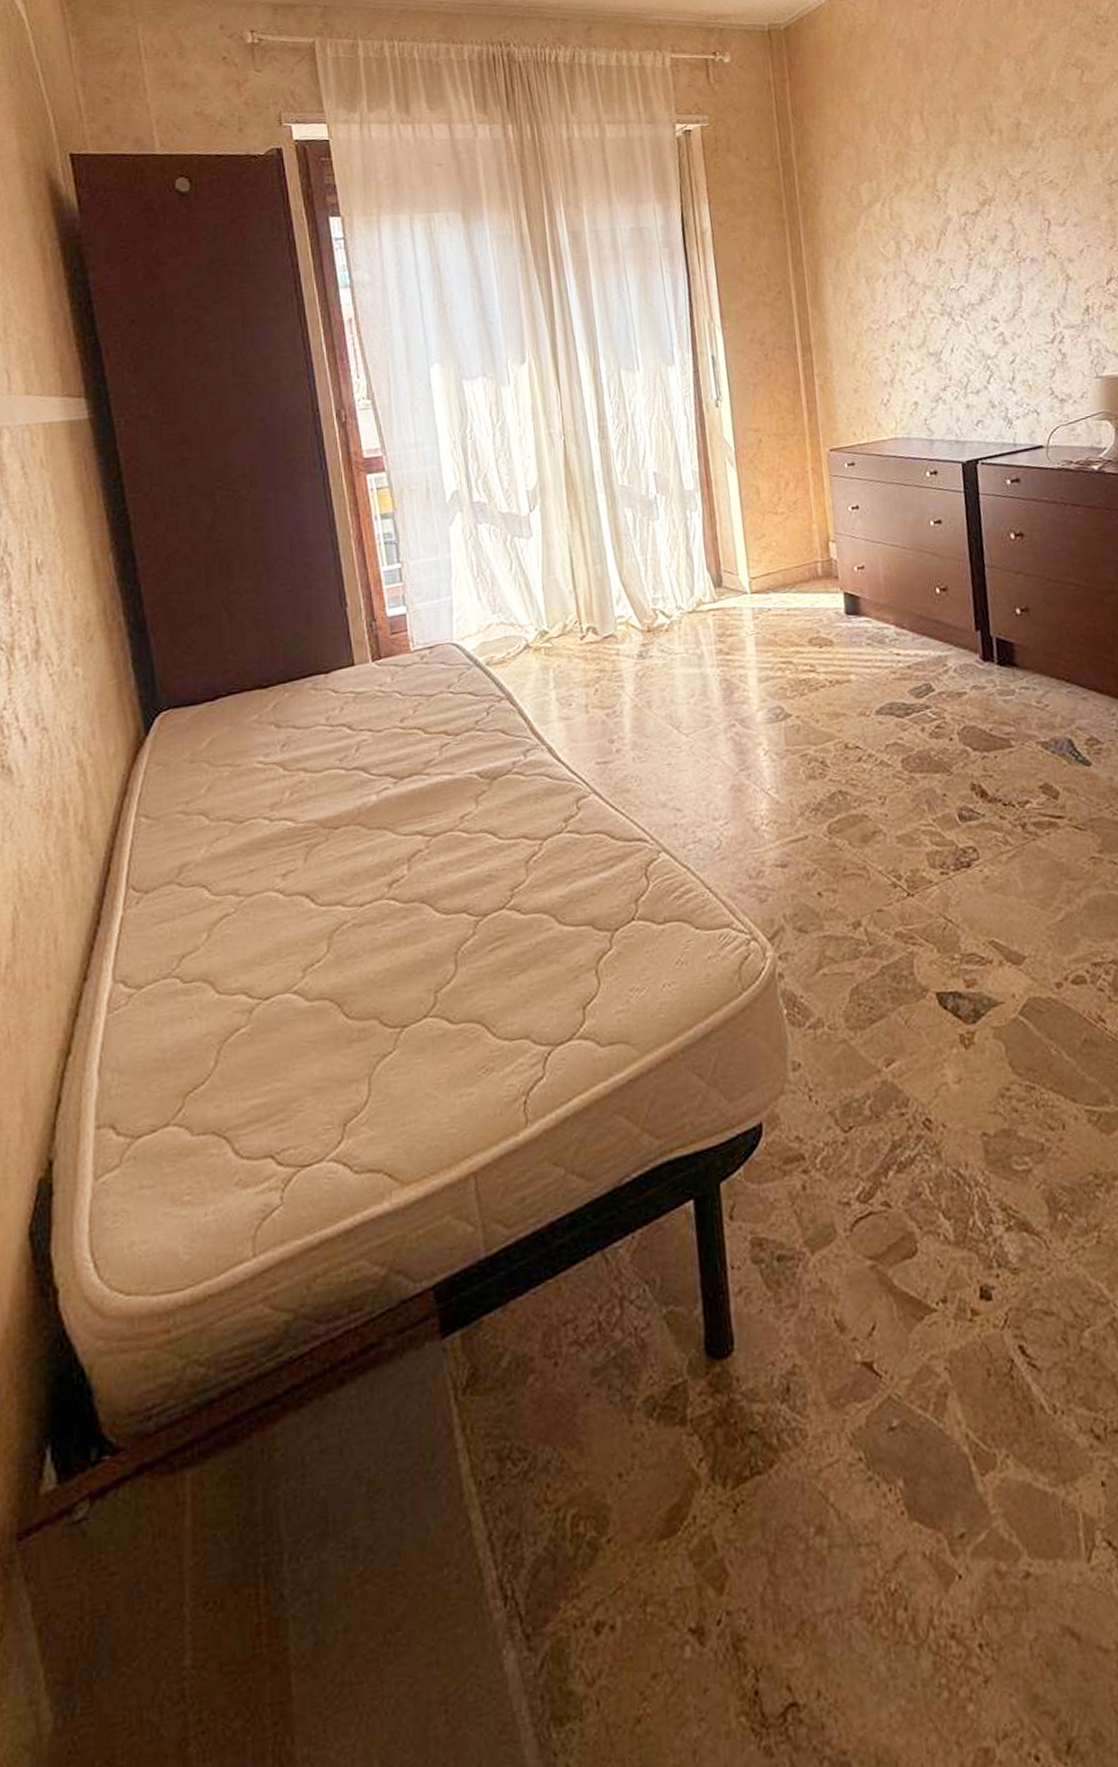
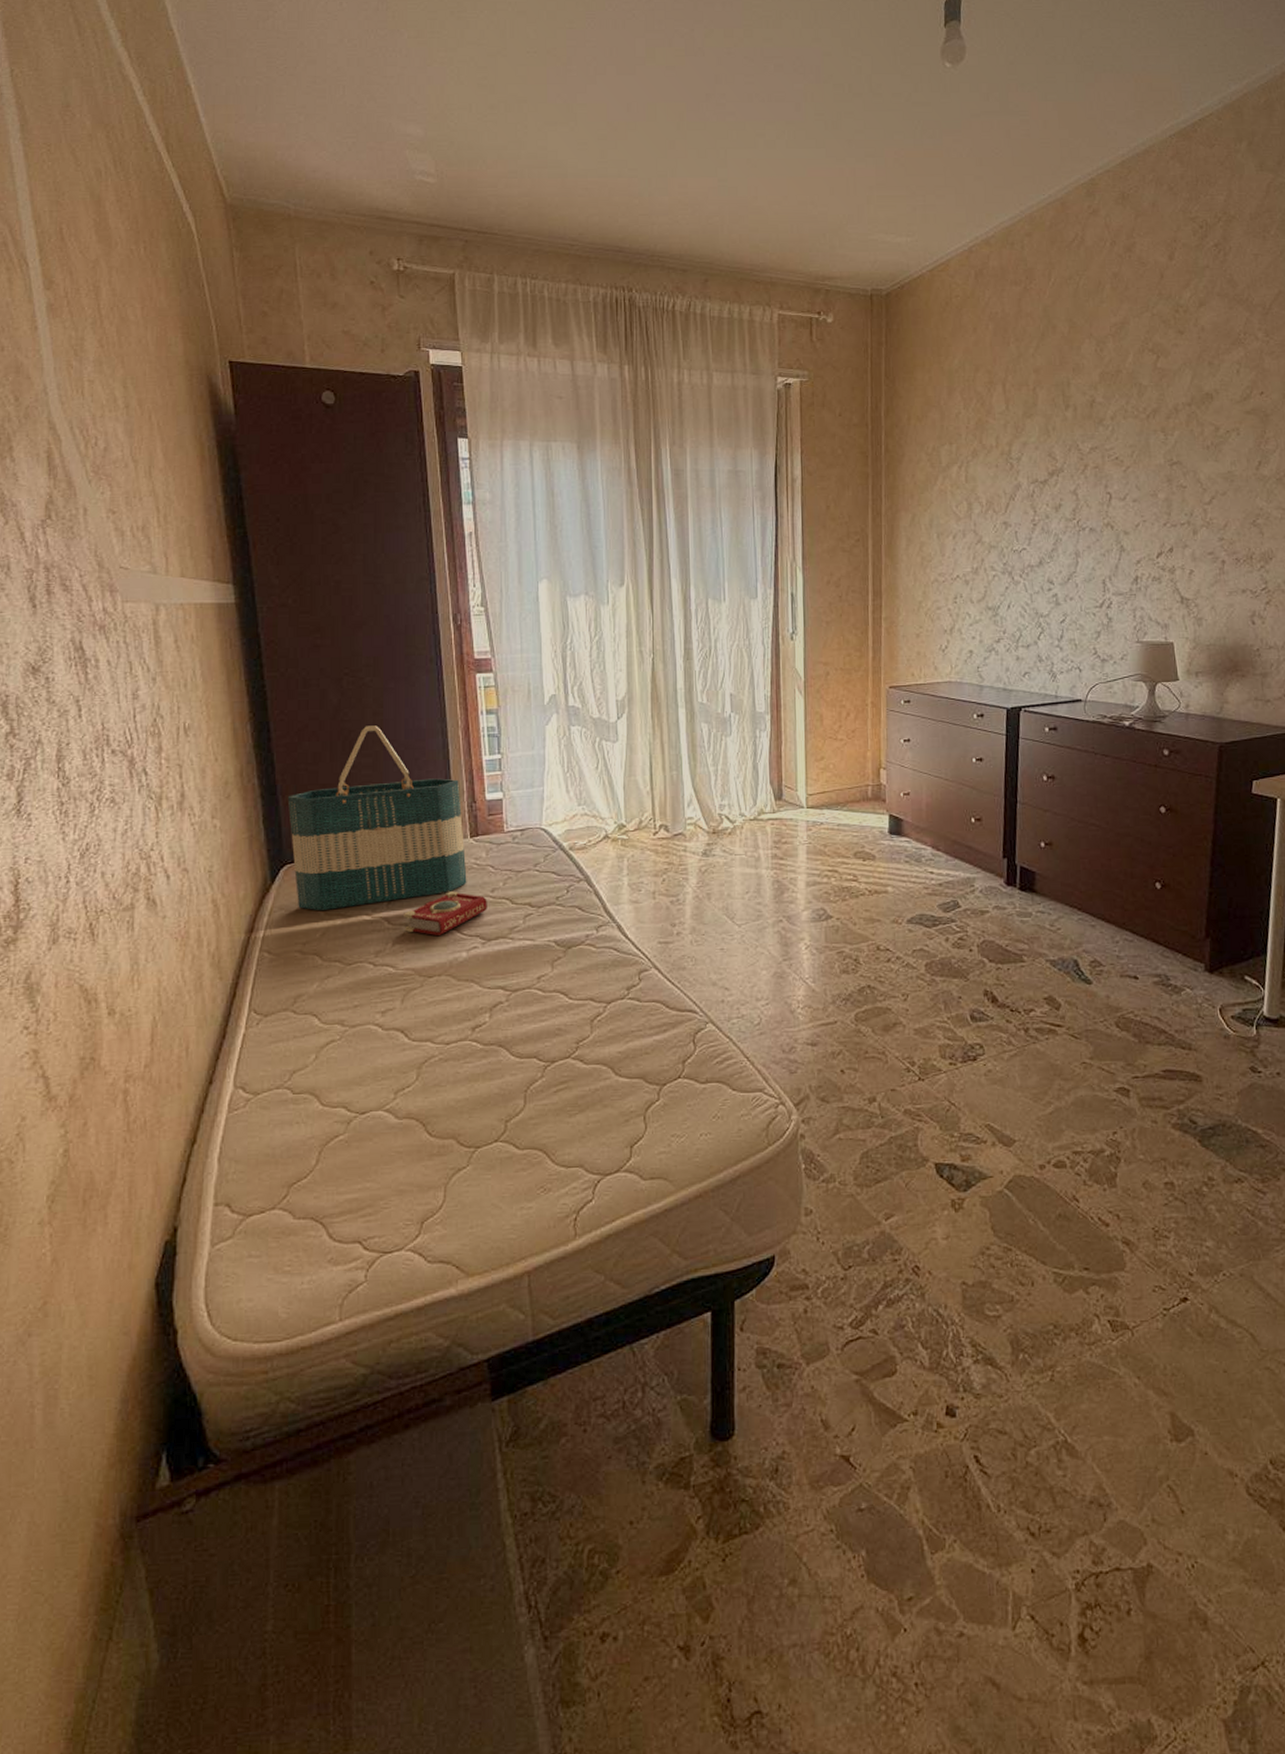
tote bag: none [159,543,372,763] -> present [287,726,467,911]
book: none [301,725,397,779] -> present [404,891,487,935]

